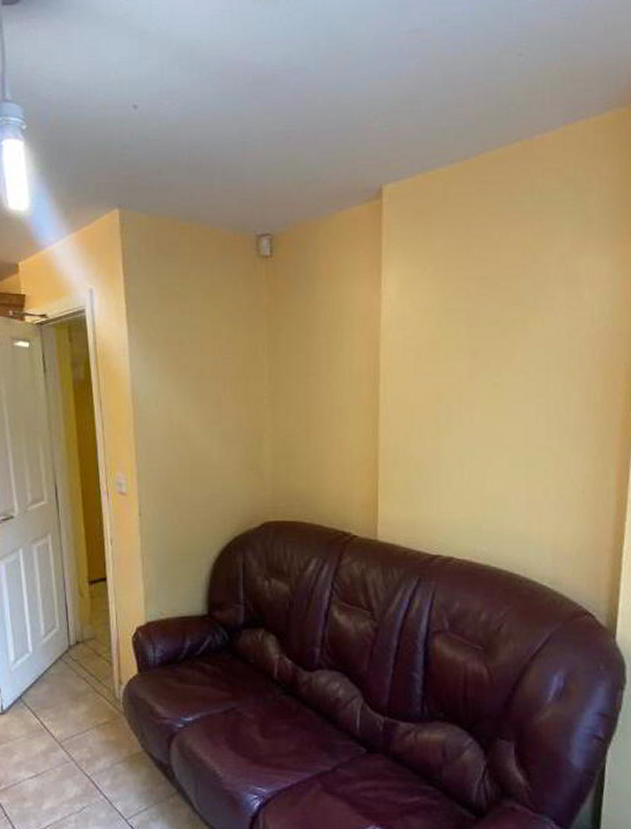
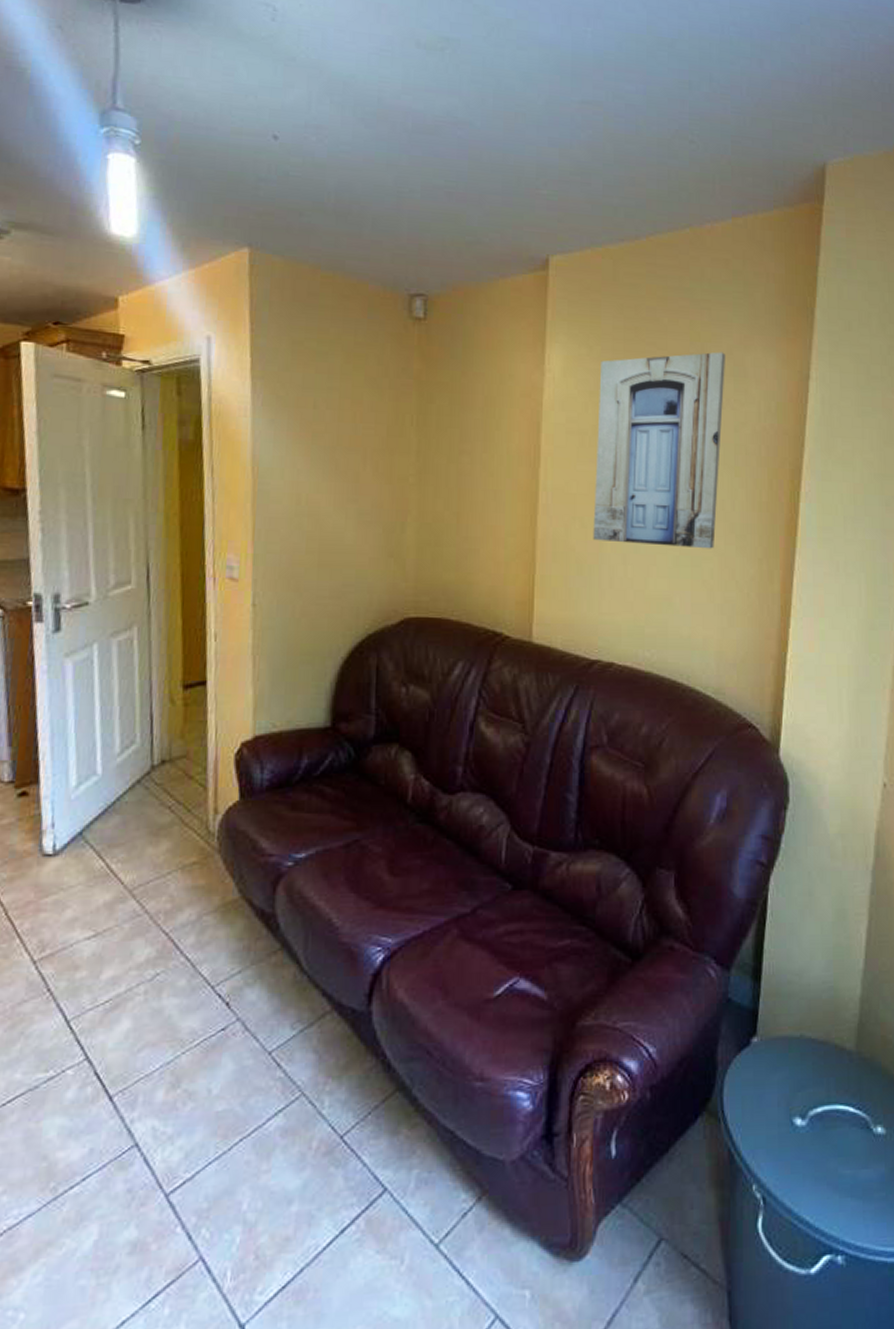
wall art: none [431,260,558,450] -> present [593,352,725,549]

